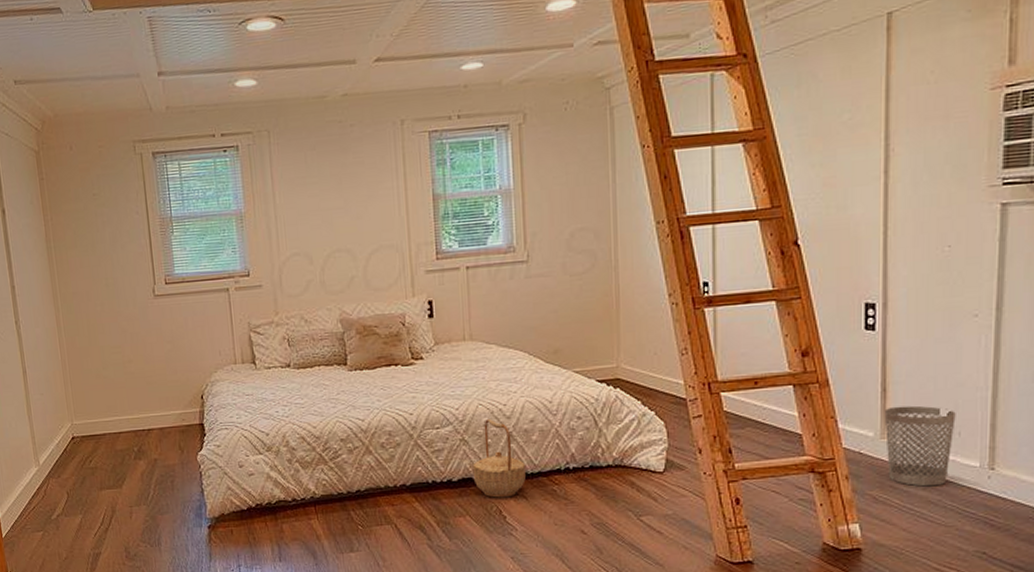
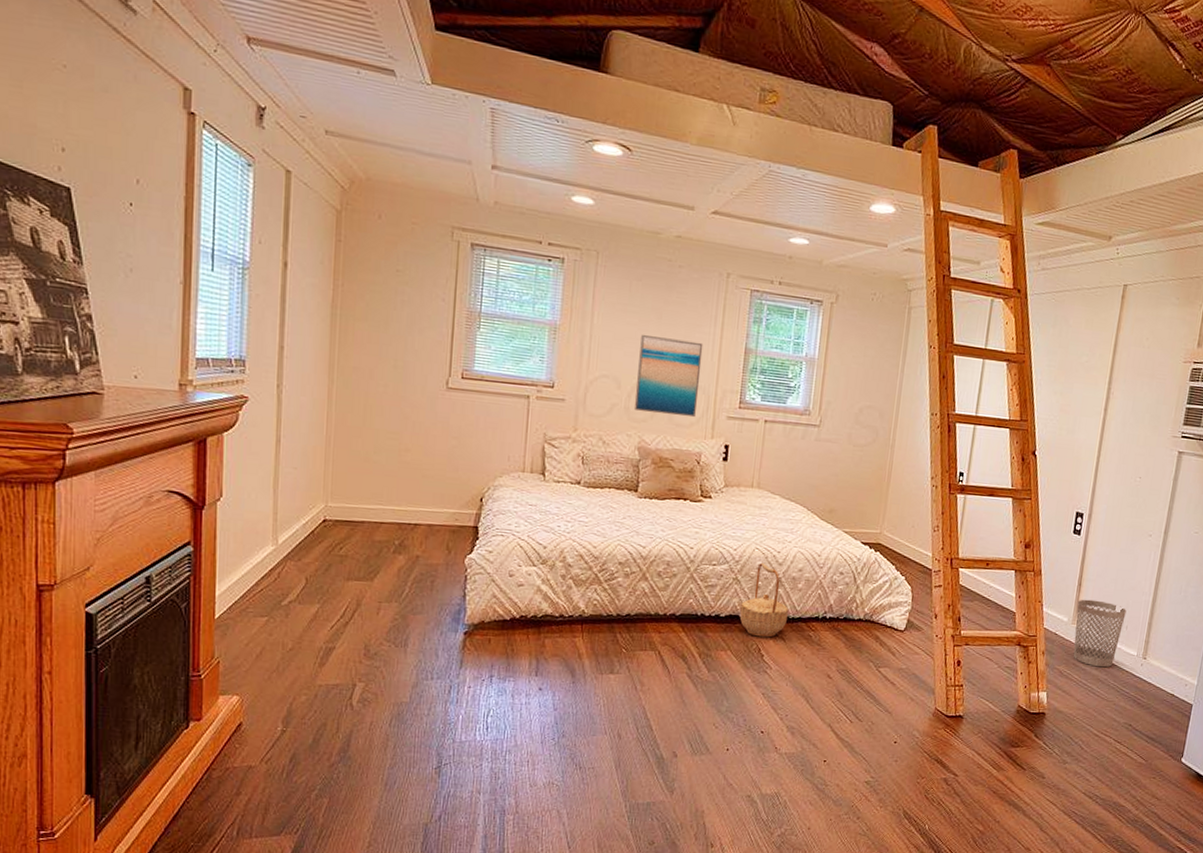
wall art: none [325,199,393,284] -> present [633,334,703,417]

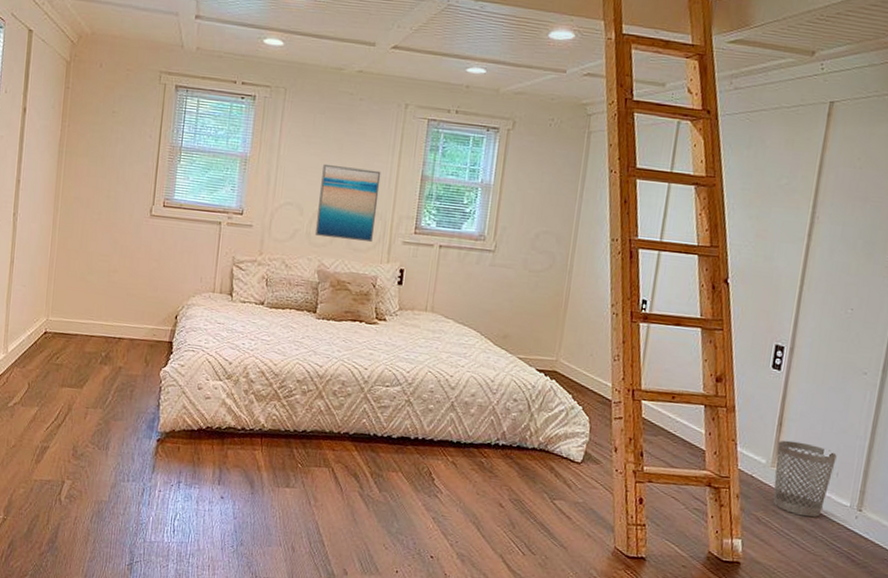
basket: present [739,562,789,638] -> none [411,385,461,462]

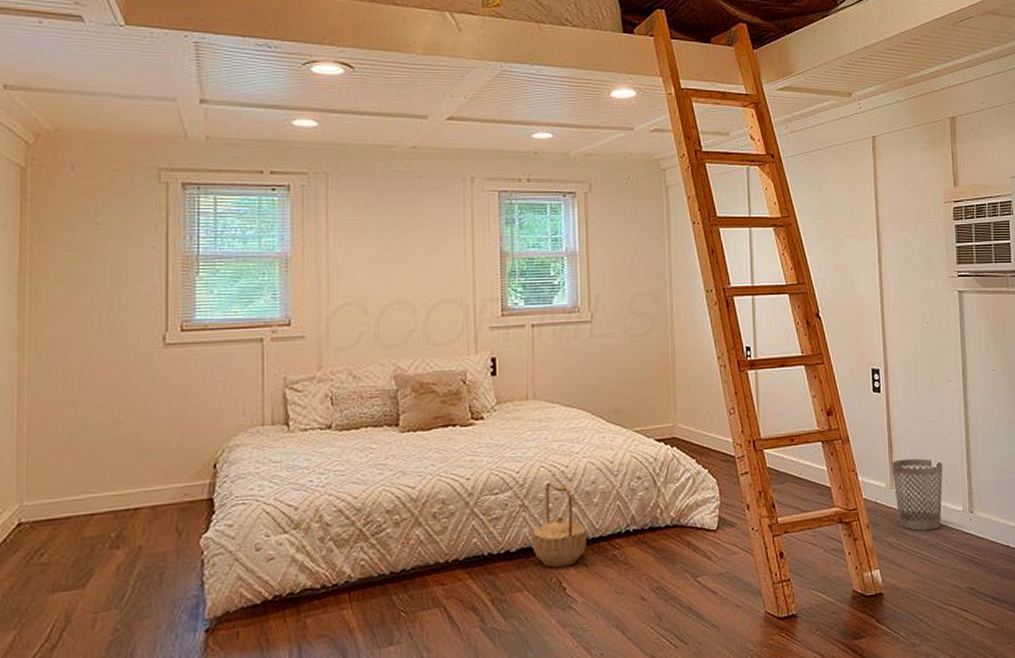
wall art: present [314,163,381,242] -> none [384,253,456,337]
basket: none [411,385,461,462] -> present [532,481,588,568]

